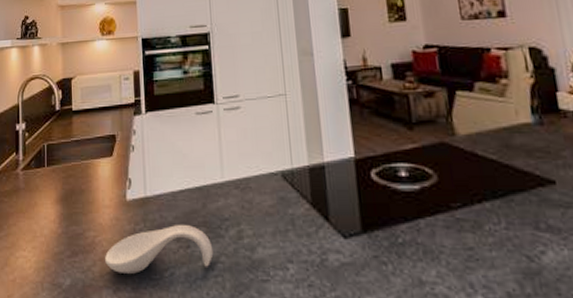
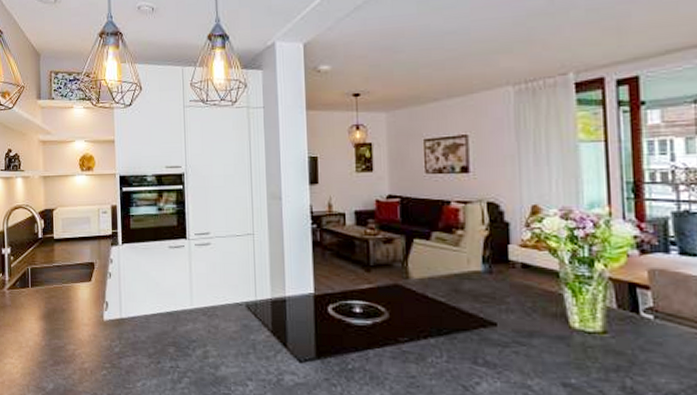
spoon rest: present [105,225,214,274] -> none [84,343,181,383]

